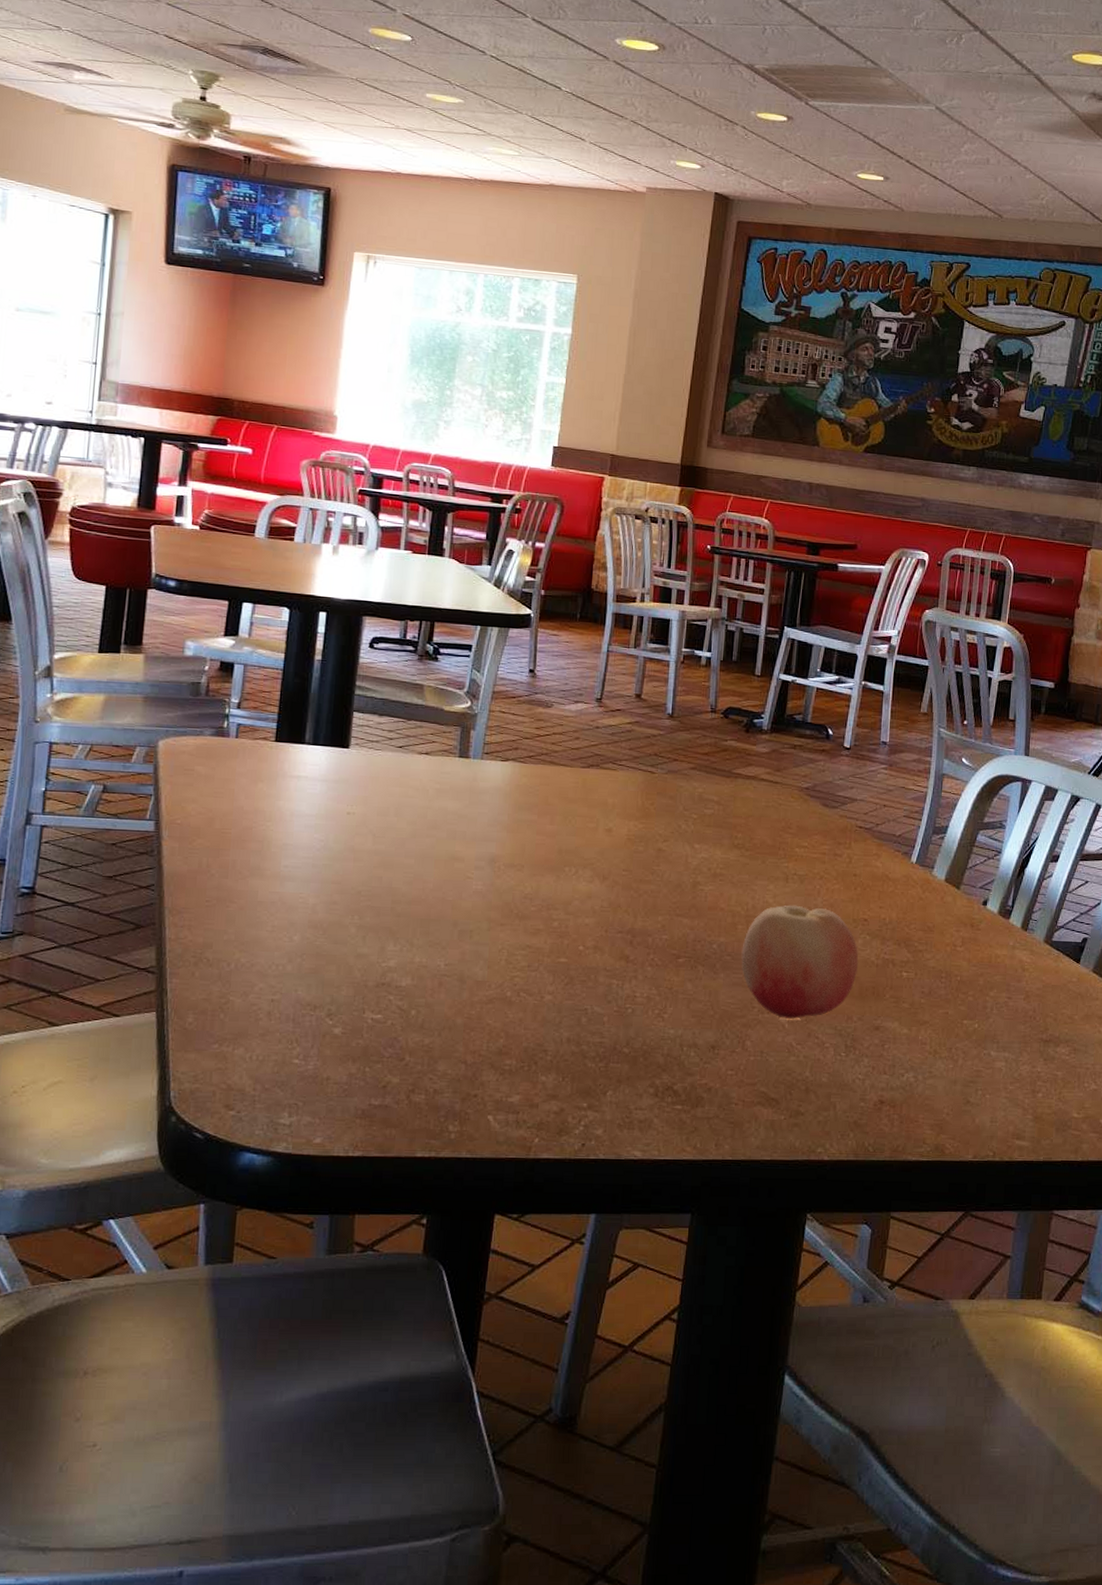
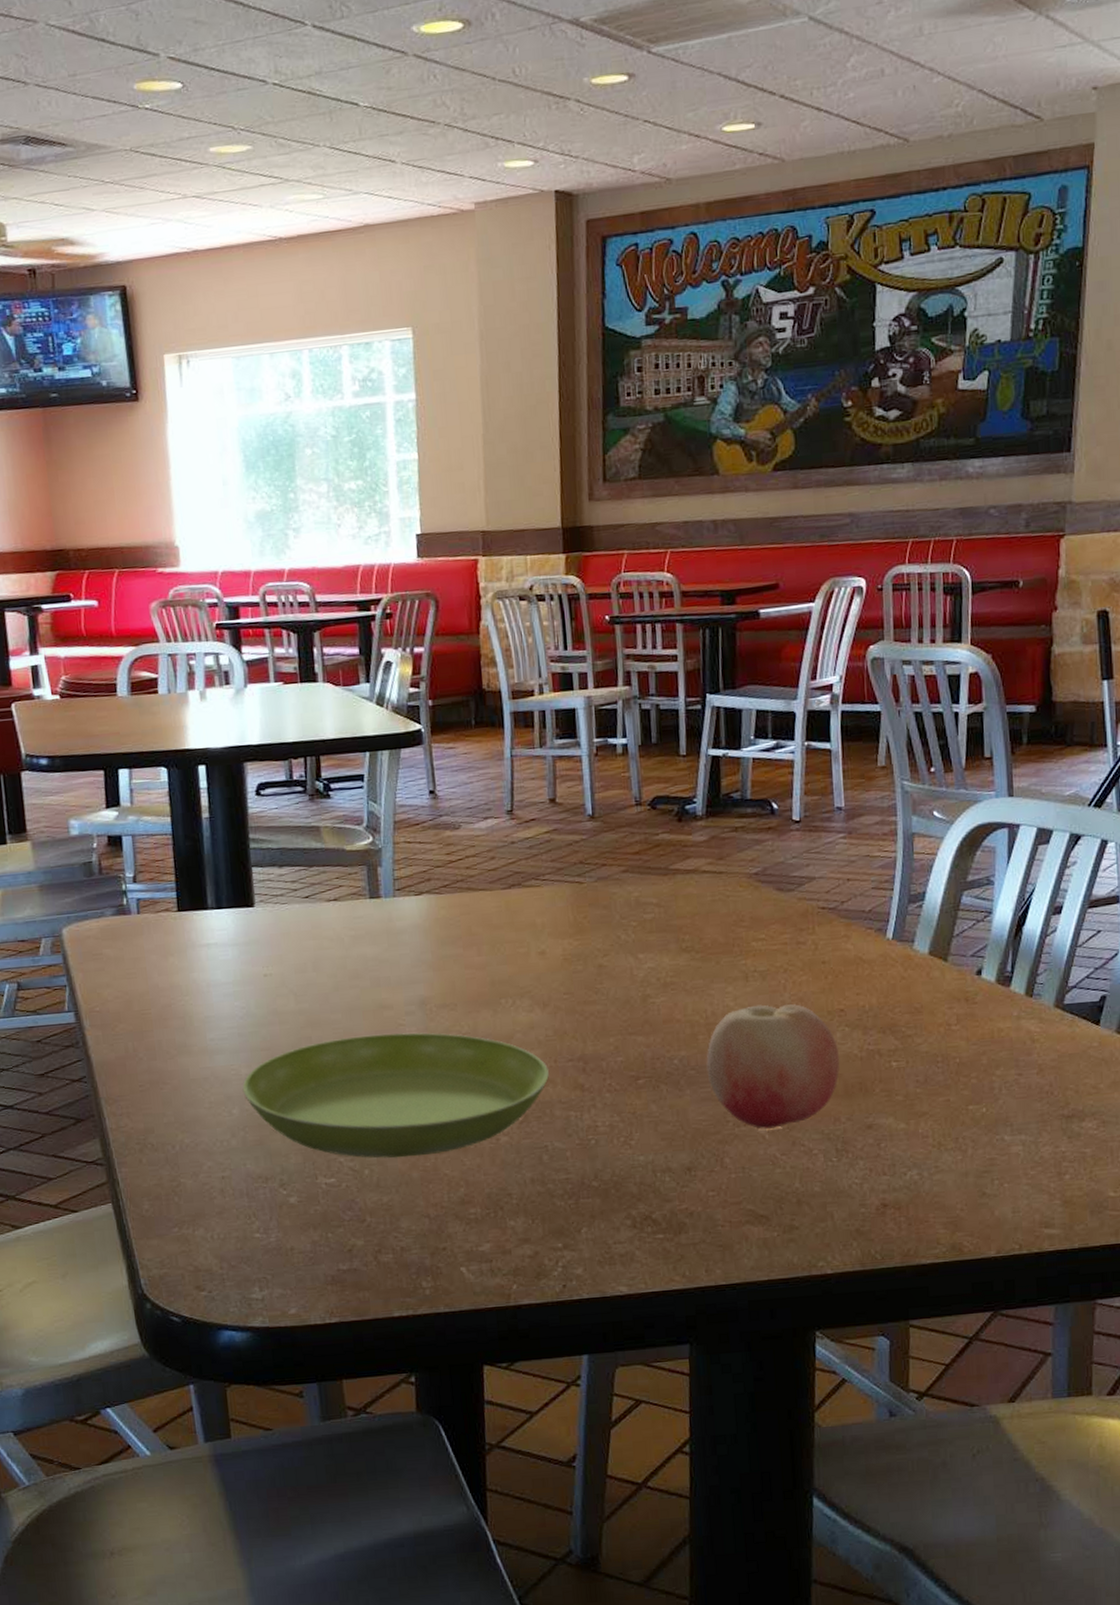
saucer: none [307,882,599,1004] -> present [242,1032,549,1158]

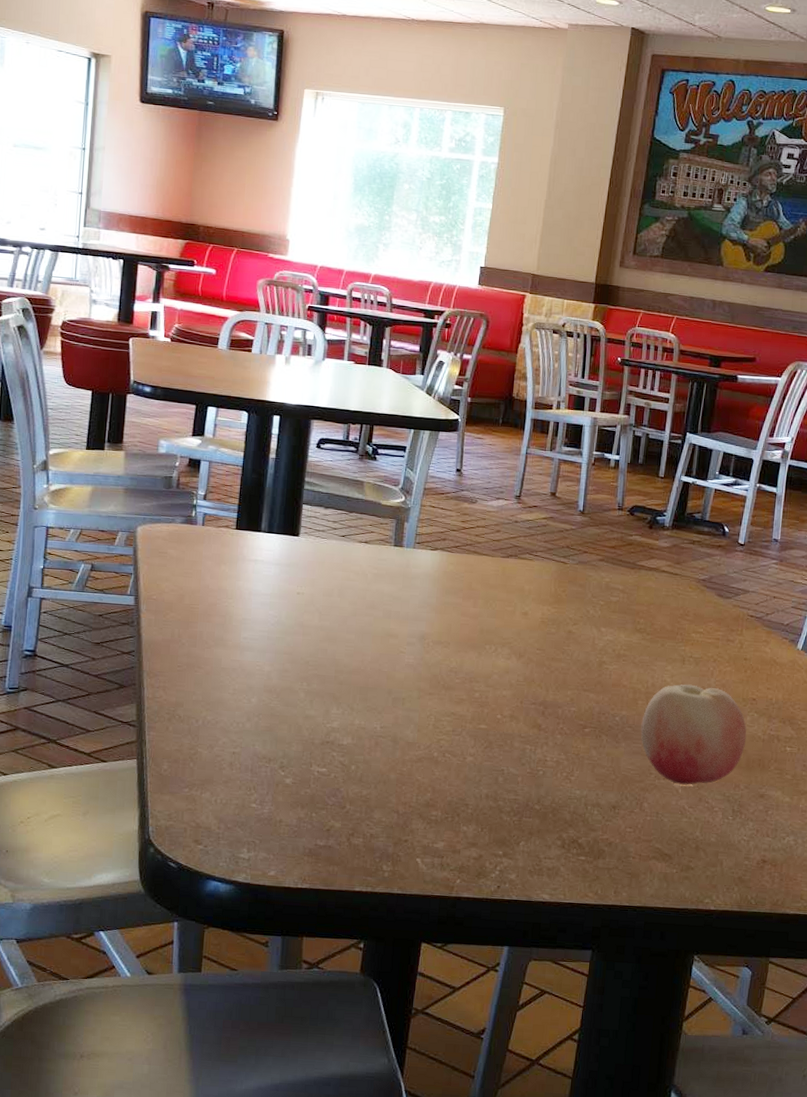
saucer: present [242,1032,549,1158] -> none [263,655,515,762]

